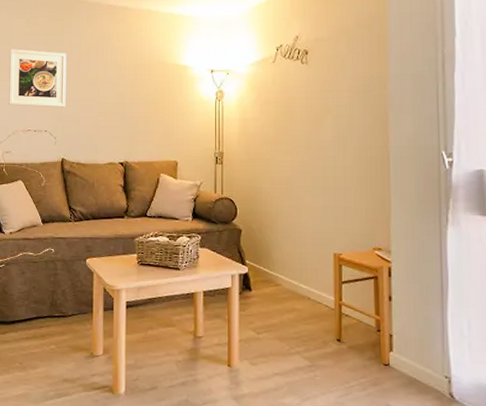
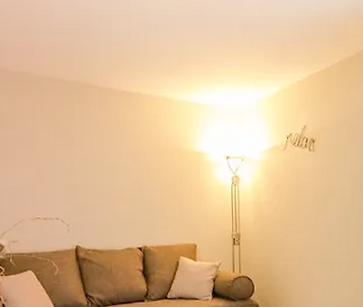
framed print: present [9,49,67,108] -> none [13,133,79,194]

